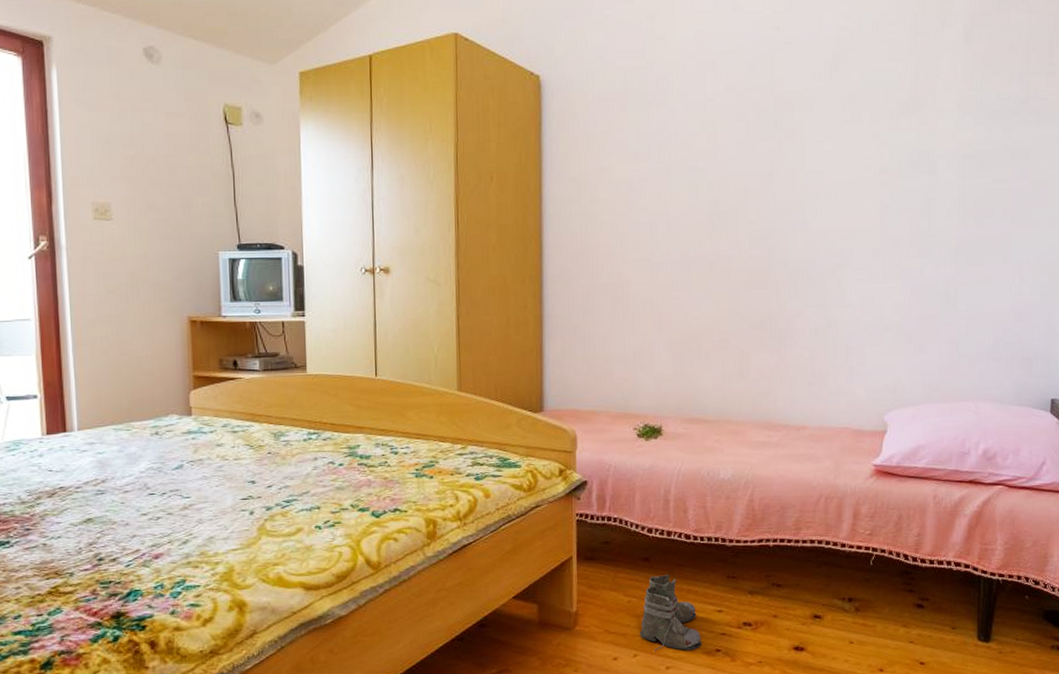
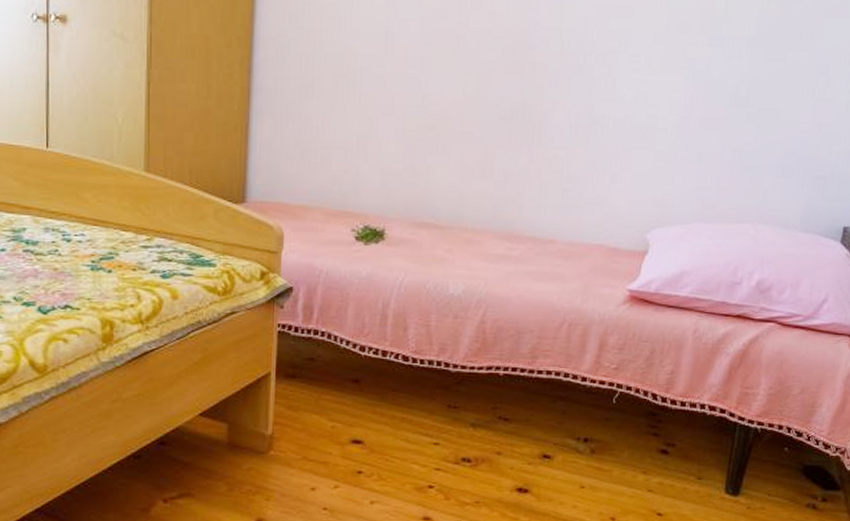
boots: present [639,574,703,652] -> none [342,398,414,484]

